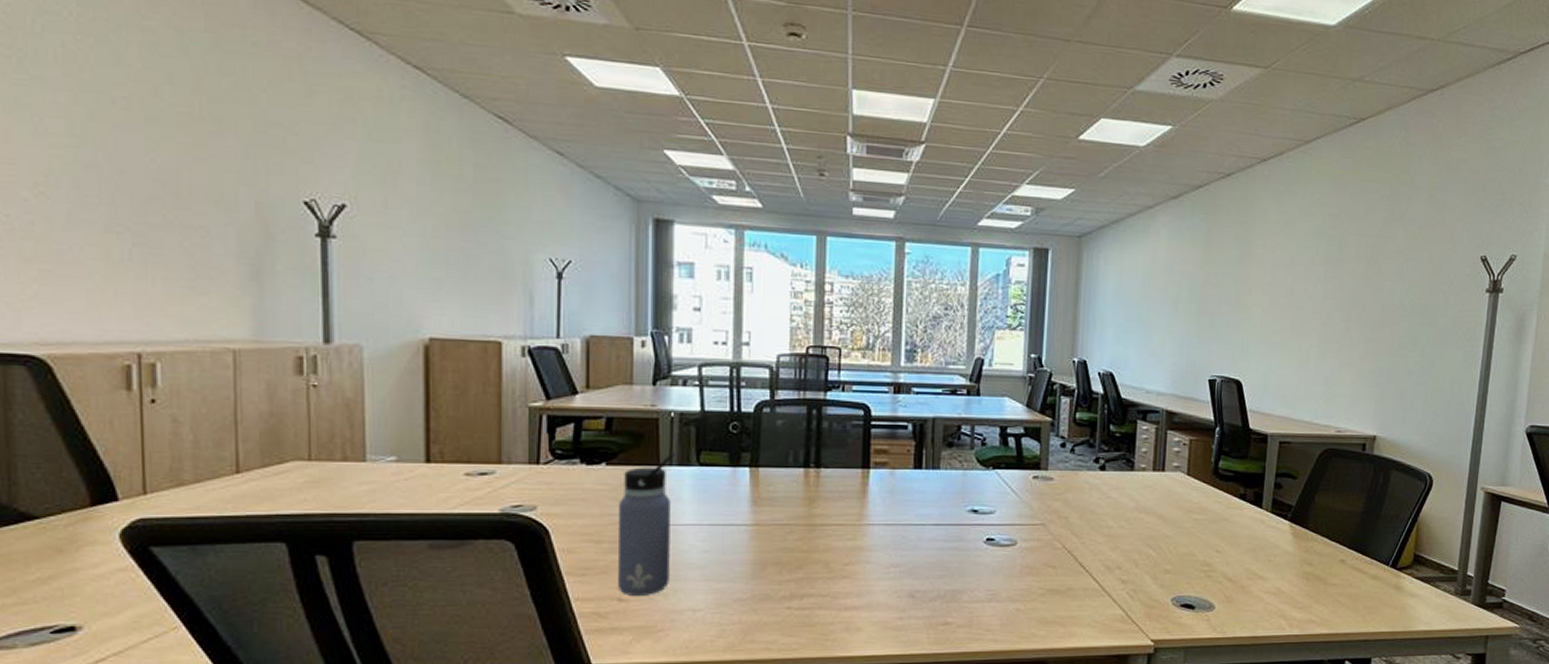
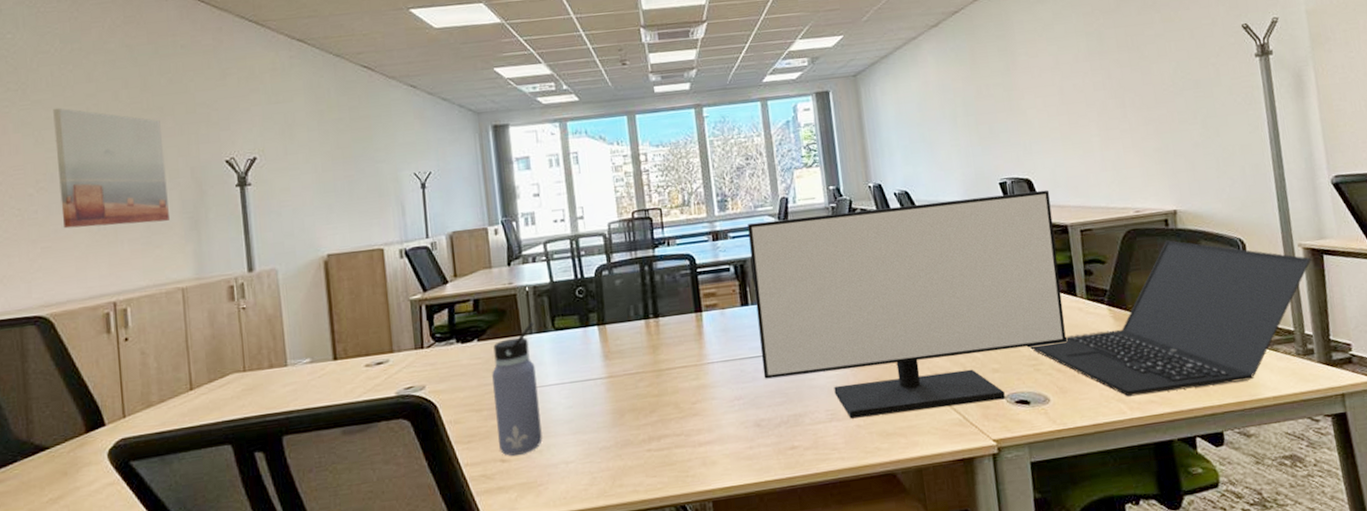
wall art: none [63,91,221,263] -> present [53,108,169,229]
monitor: none [926,381,1257,602] -> present [747,190,1067,419]
laptop: none [1203,465,1490,614] -> present [1027,240,1311,397]

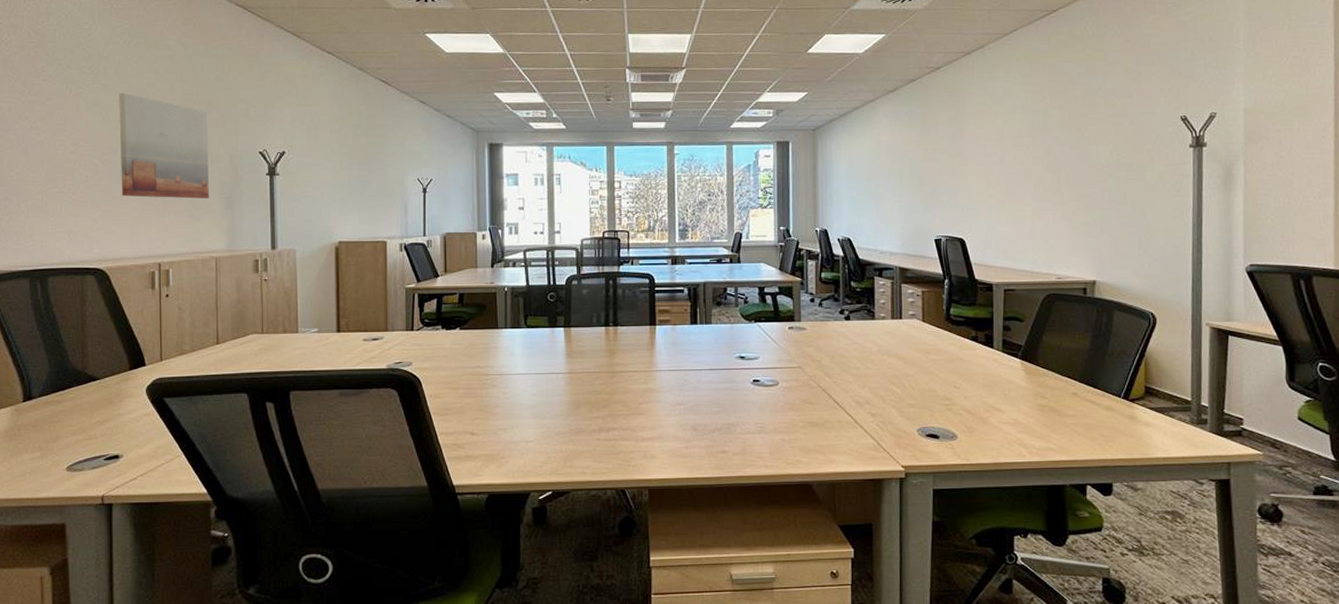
water bottle: present [492,322,543,456] -> none [470,318,509,430]
monitor: present [747,190,1067,419] -> none [703,250,980,433]
laptop: present [1027,240,1311,397] -> none [943,307,1217,442]

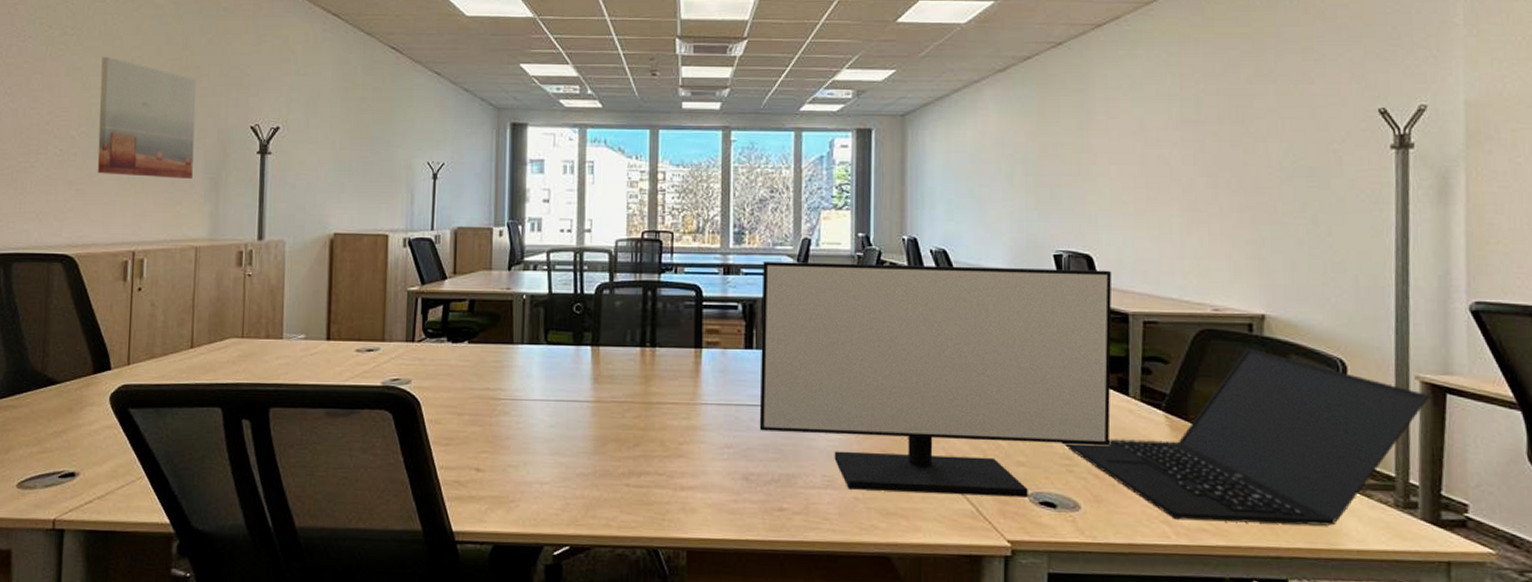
monitor: none [703,250,980,433] -> present [759,262,1112,498]
laptop: none [943,307,1217,442] -> present [1062,348,1430,526]

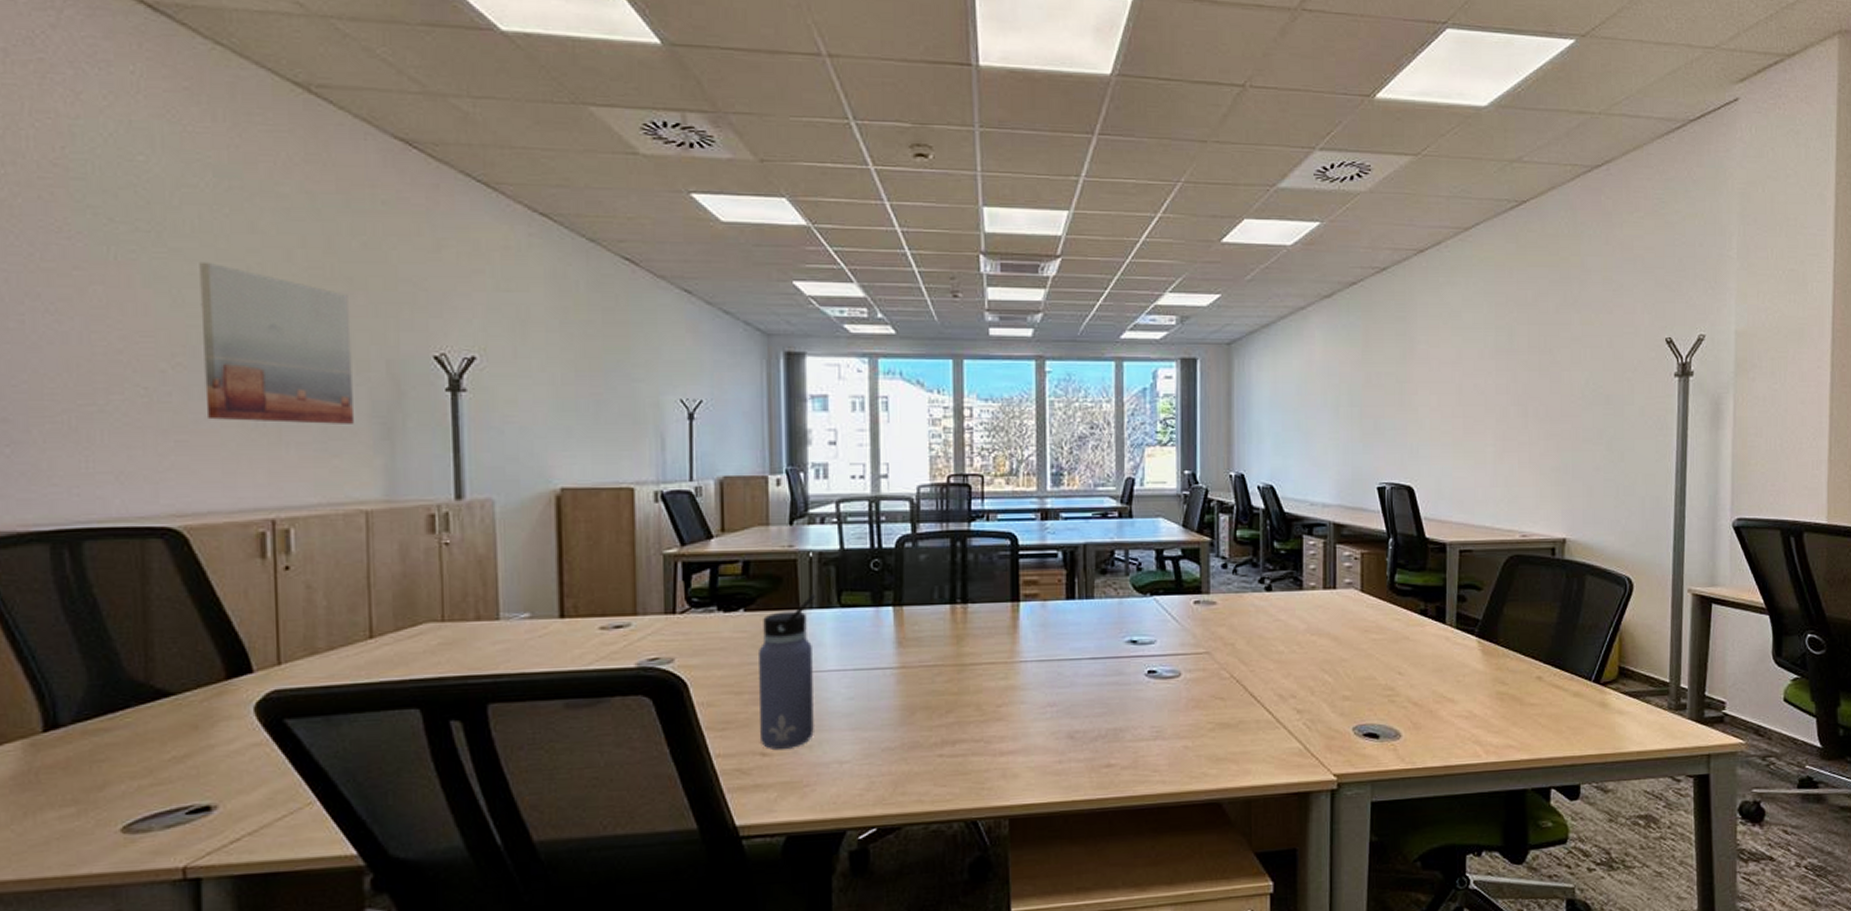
water bottle: none [476,332,527,467] -> present [759,594,816,749]
monitor: present [759,262,1112,498] -> none [1083,501,1432,739]
laptop: present [1062,348,1430,526] -> none [1385,571,1699,739]

